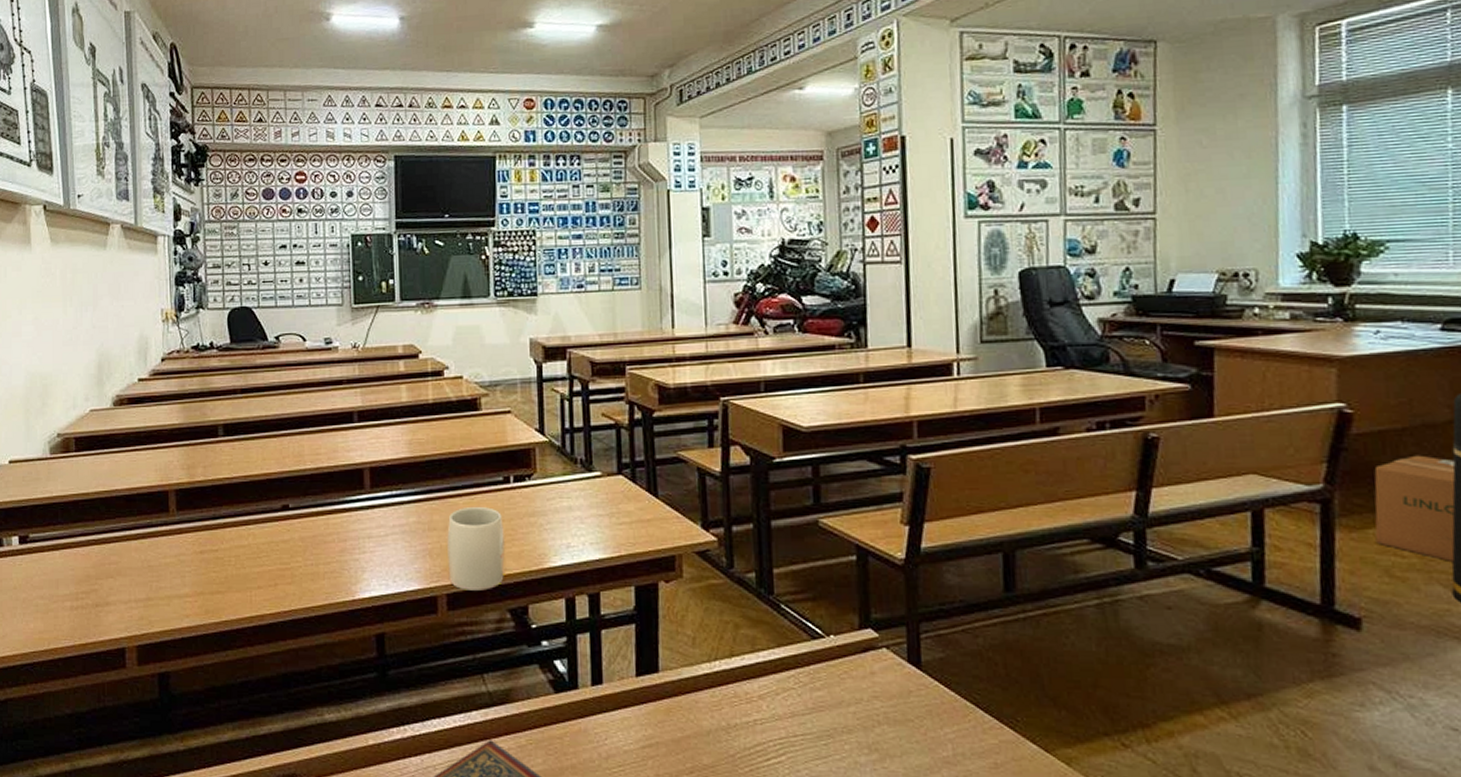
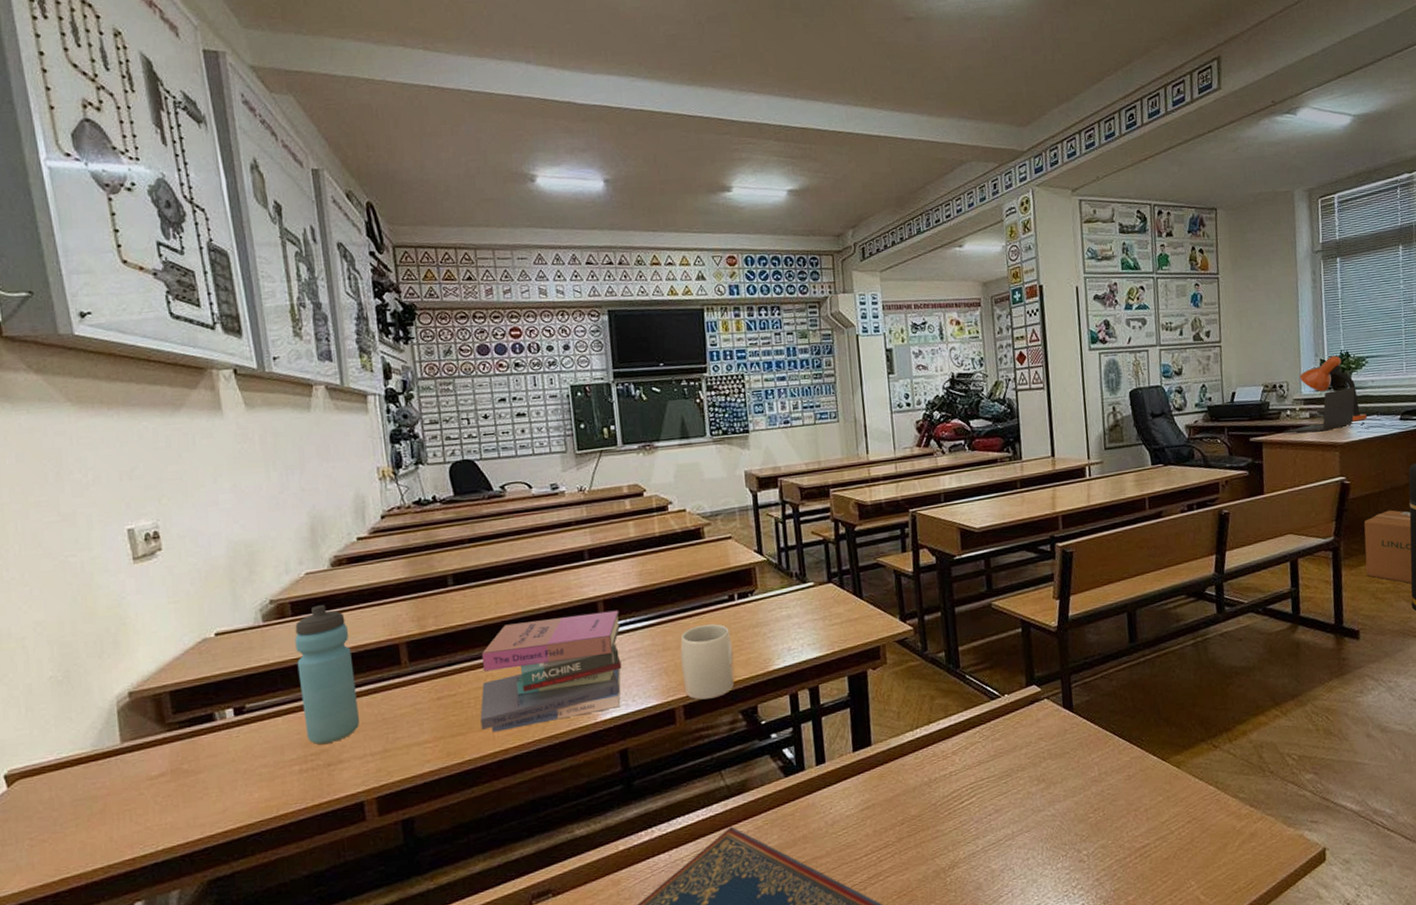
water bottle: none [76,444,128,584] -> present [295,605,360,745]
books: none [239,480,386,595] -> present [480,610,622,733]
laptop: none [1247,280,1367,340] -> present [1283,386,1356,434]
desk lamp: none [1276,237,1386,329] -> present [1300,355,1368,422]

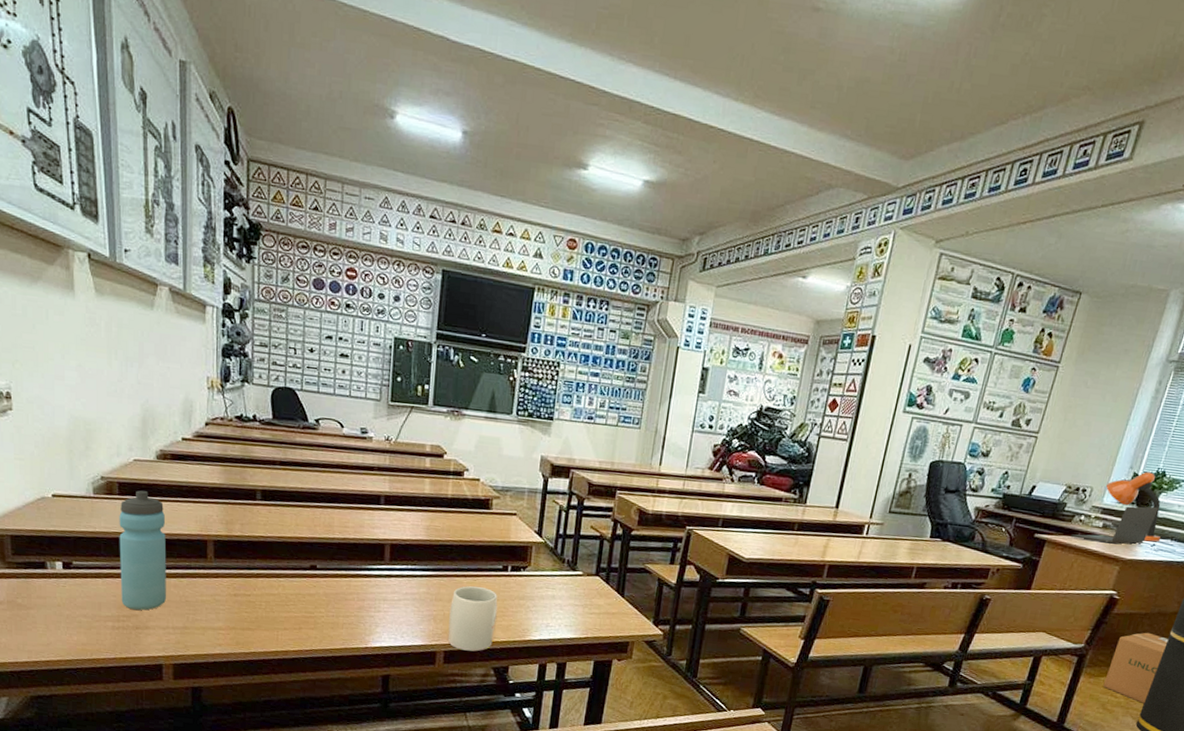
books: present [480,610,622,733] -> none [268,545,403,640]

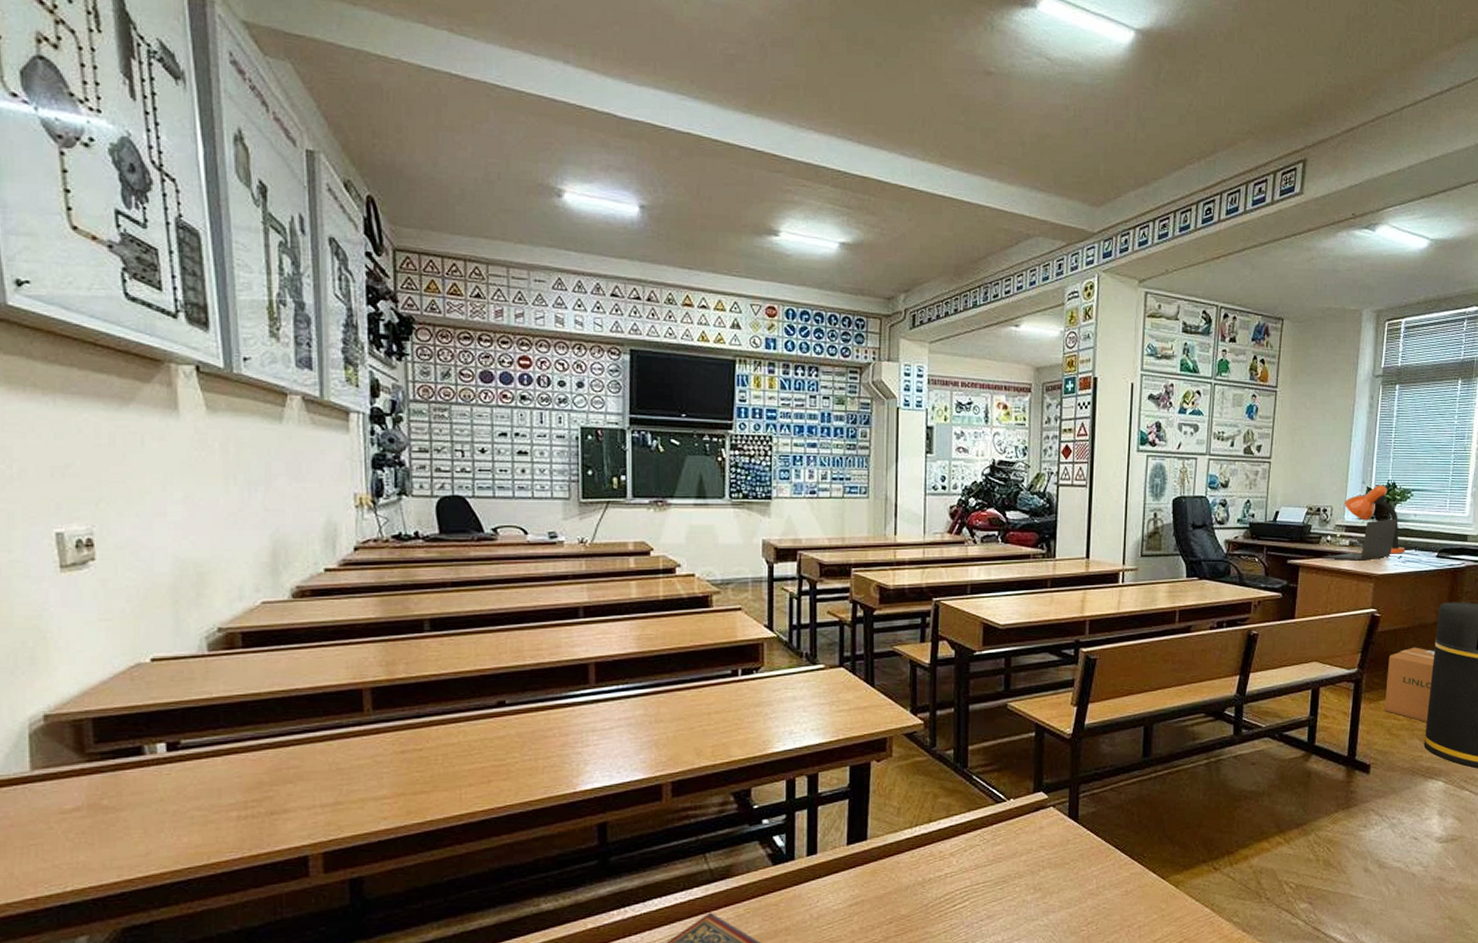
water bottle: present [119,490,167,611] -> none [244,639,312,791]
mug: present [447,585,498,652] -> none [672,698,730,778]

